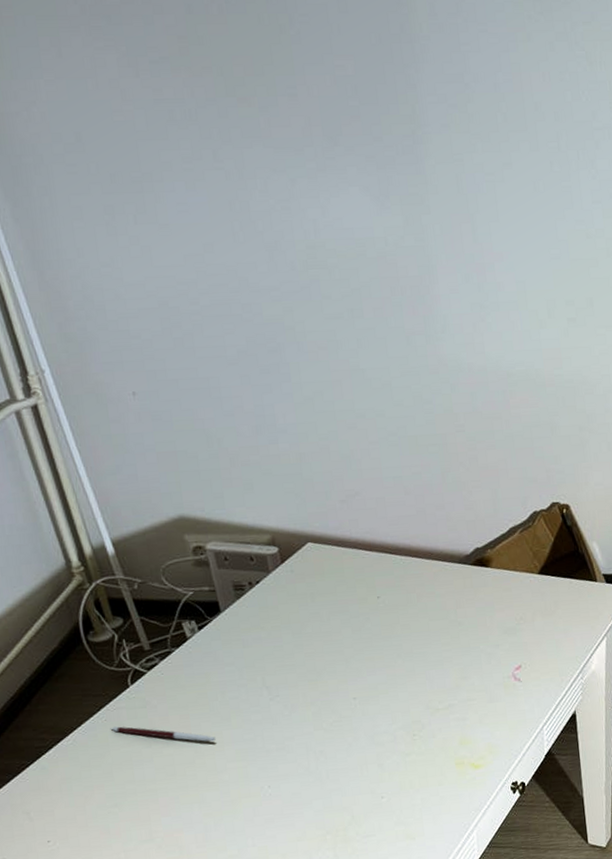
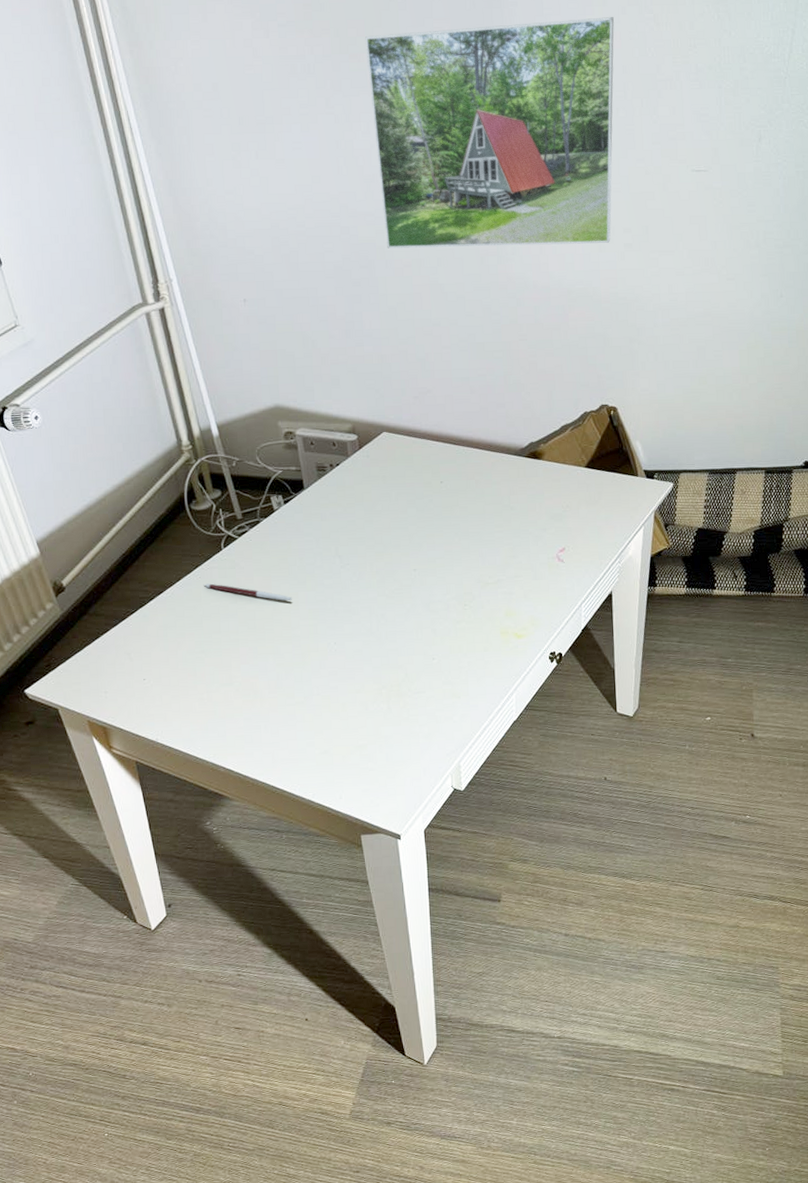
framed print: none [254,54,552,329] -> present [365,17,614,249]

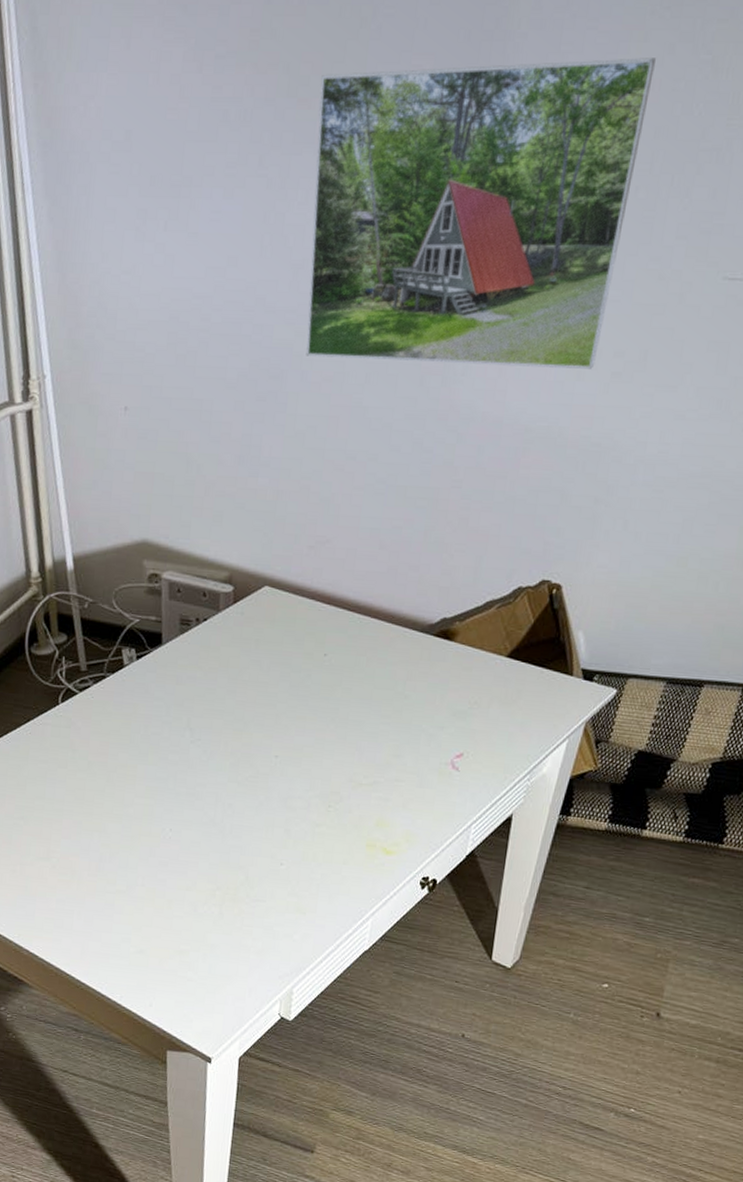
pen: present [203,583,292,601] -> none [32,741,130,774]

